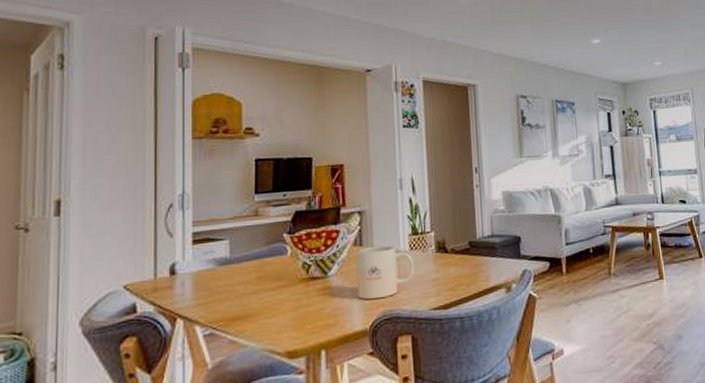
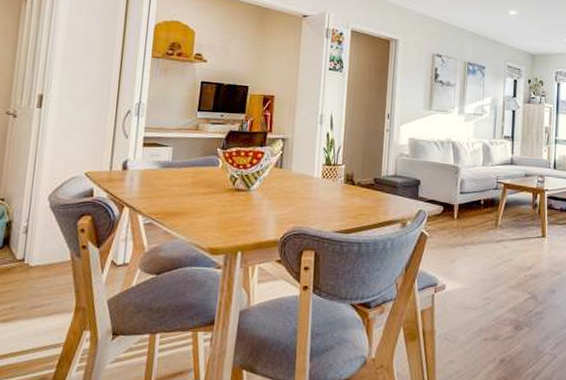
mug: present [355,245,415,300] -> none [273,170,325,216]

